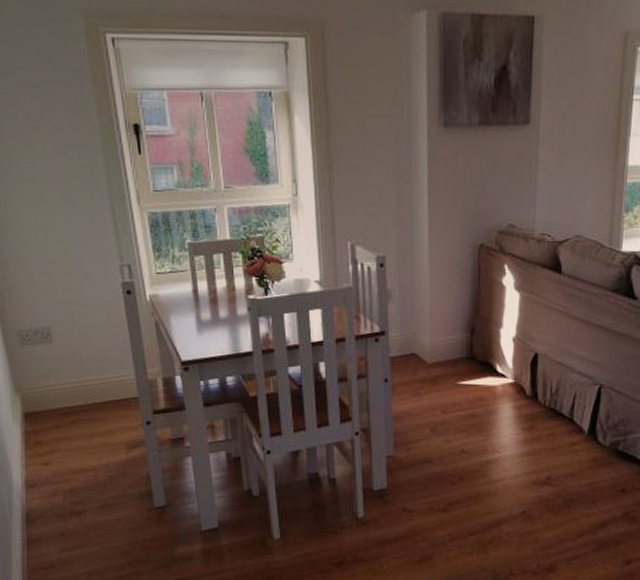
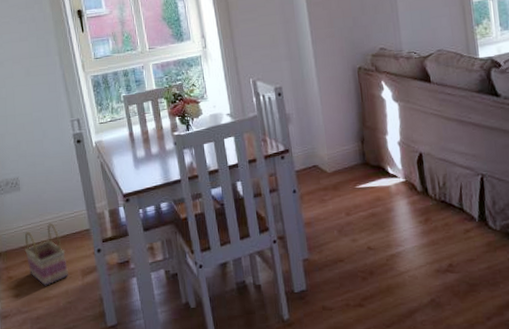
basket: none [57,385,110,456] -> present [25,223,68,286]

